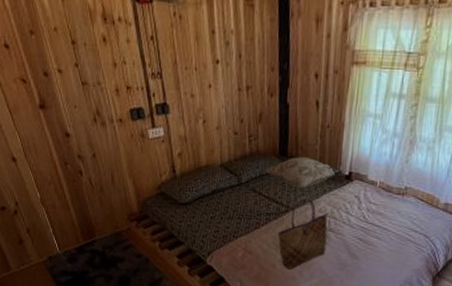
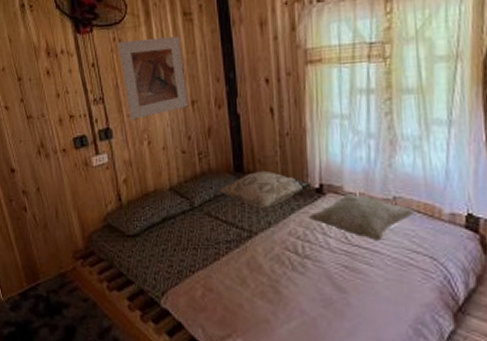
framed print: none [177,17,243,99] -> present [117,36,188,121]
tote bag: present [277,197,328,270] -> none [241,219,304,311]
decorative pillow: none [337,181,420,221] -> present [308,192,416,240]

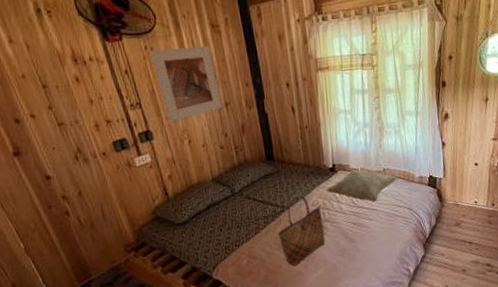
decorative pillow: present [219,170,310,208] -> none [255,157,326,187]
tote bag: none [241,219,304,311] -> present [277,194,325,267]

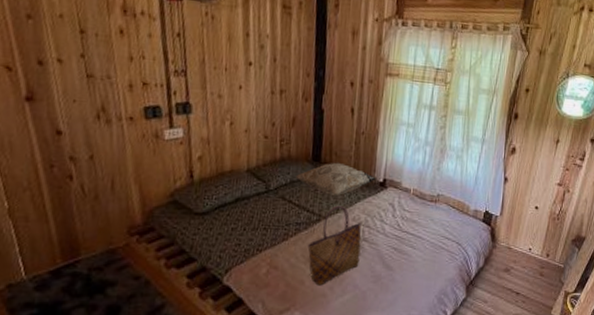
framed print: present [149,45,222,123] -> none [209,17,277,99]
decorative pillow: none [255,157,326,187] -> present [295,162,376,195]
decorative pillow: present [326,169,398,202] -> none [371,188,452,228]

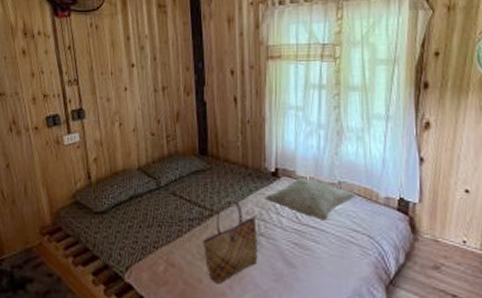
decorative pillow: present [295,162,376,195] -> none [184,154,267,189]
decorative pillow: none [371,188,452,228] -> present [265,176,357,220]

